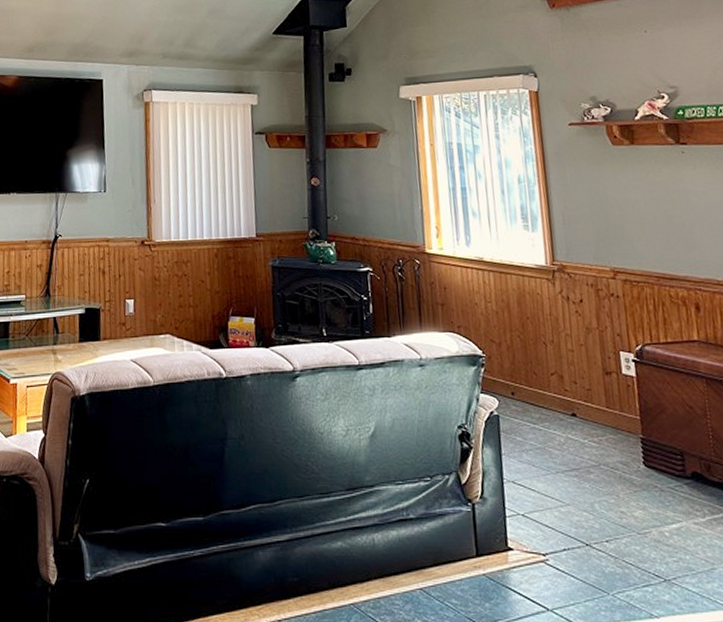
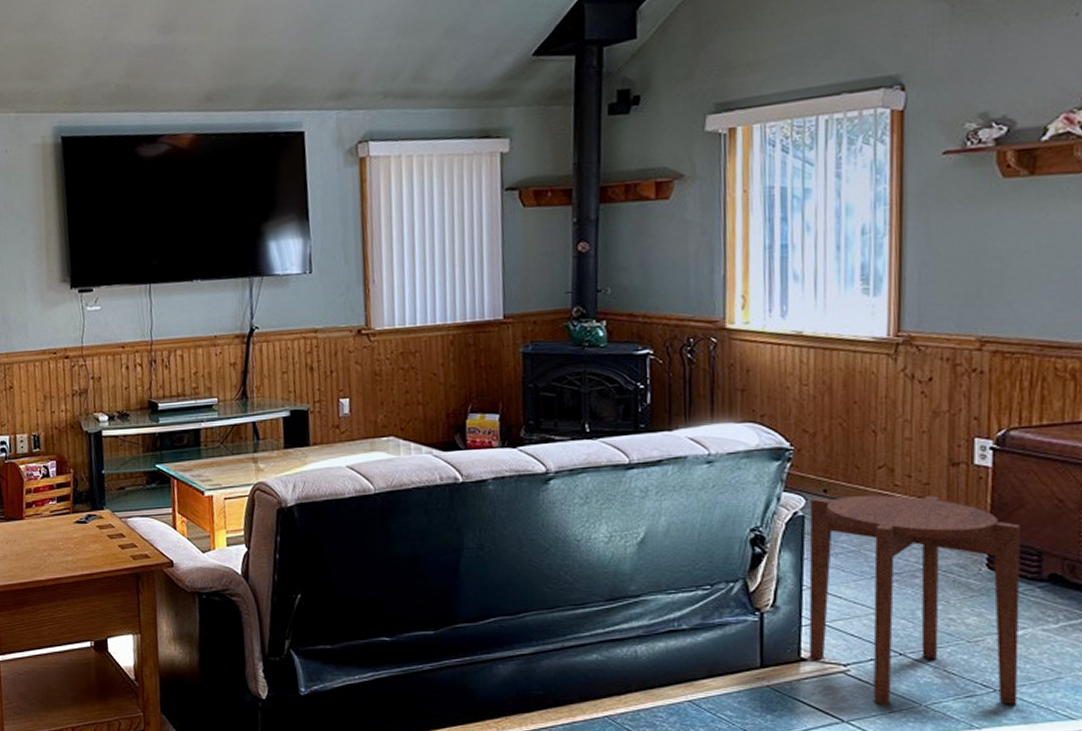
side table: none [502,398,685,595] -> present [808,495,1022,706]

